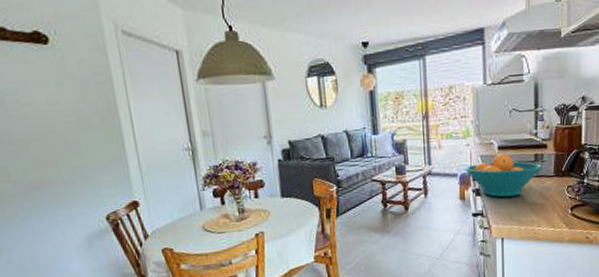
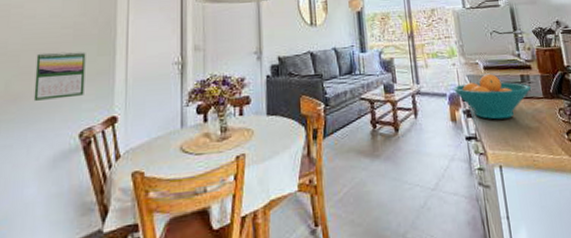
calendar: none [45,140,102,188] -> present [33,51,86,101]

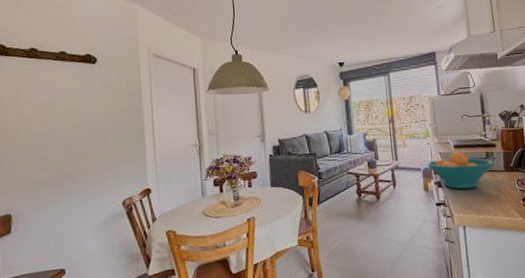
calendar: present [33,51,86,101] -> none [81,137,123,177]

